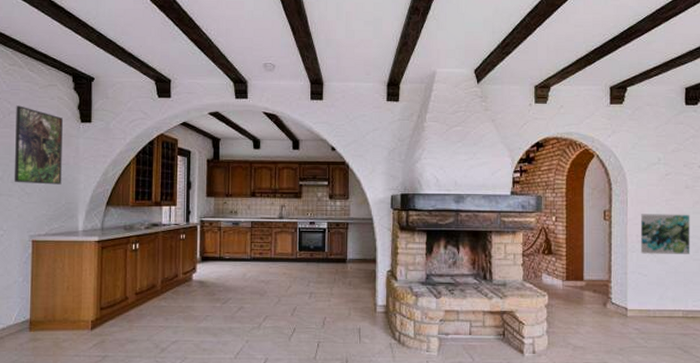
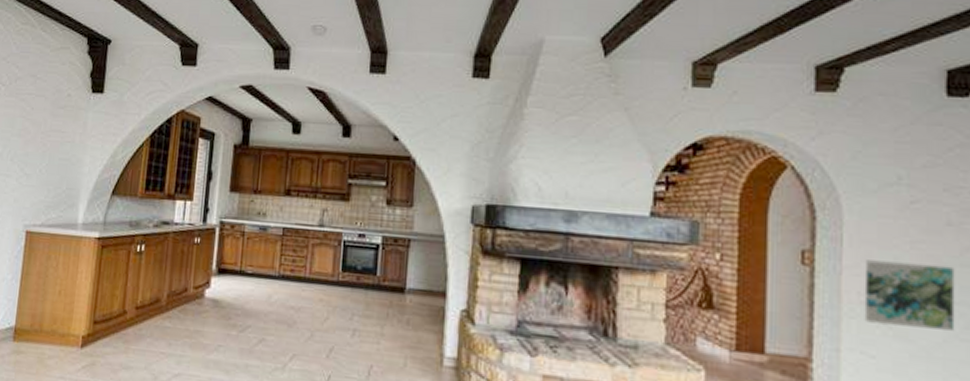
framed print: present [14,105,63,185] -> none [13,71,73,166]

